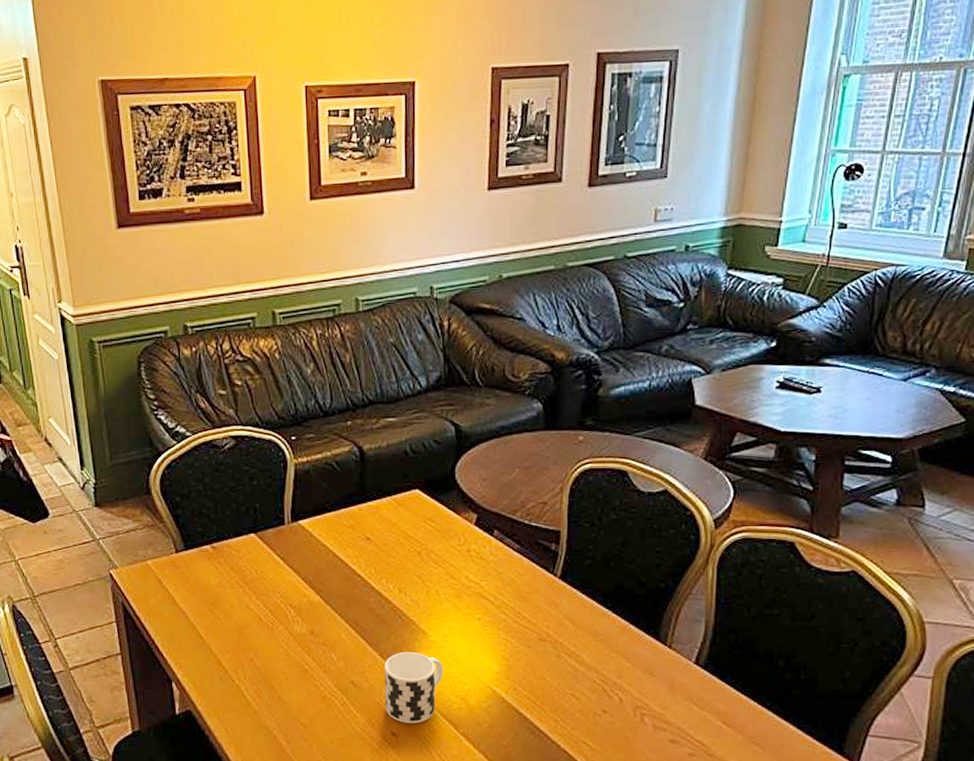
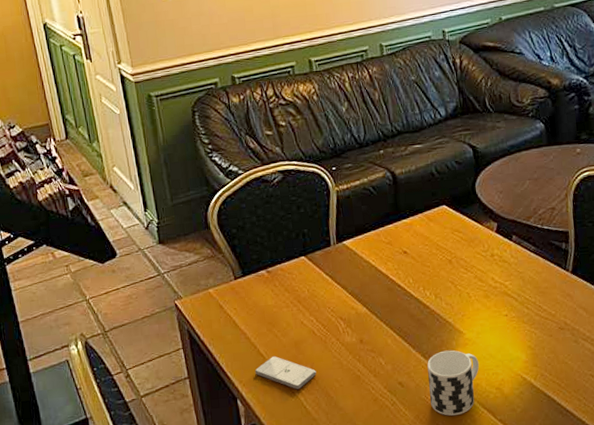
smartphone: none [193,639,260,678] -> present [255,355,317,390]

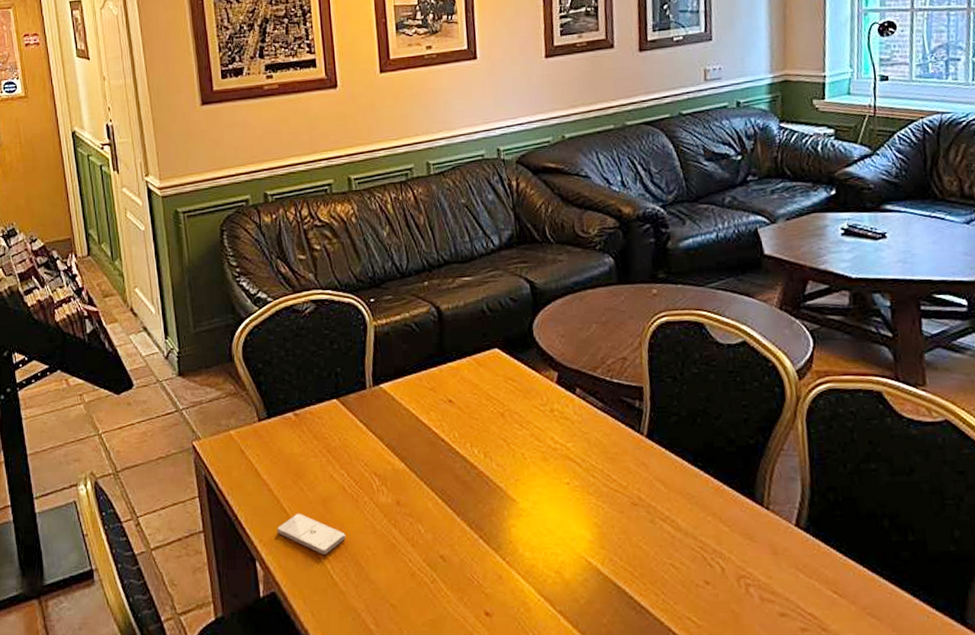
cup: present [427,350,479,416] -> none [474,521,535,601]

